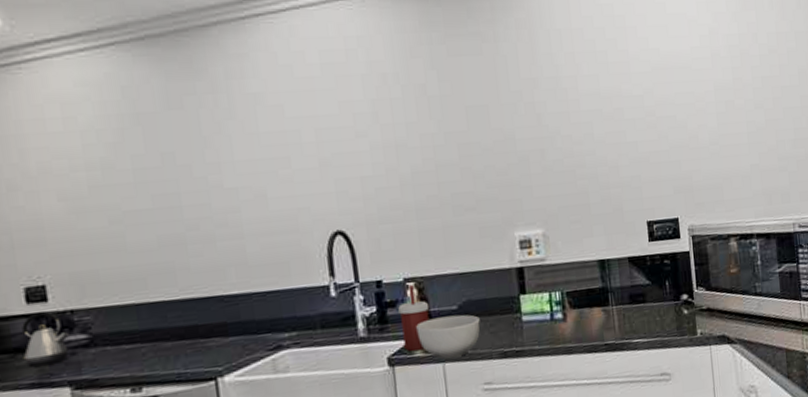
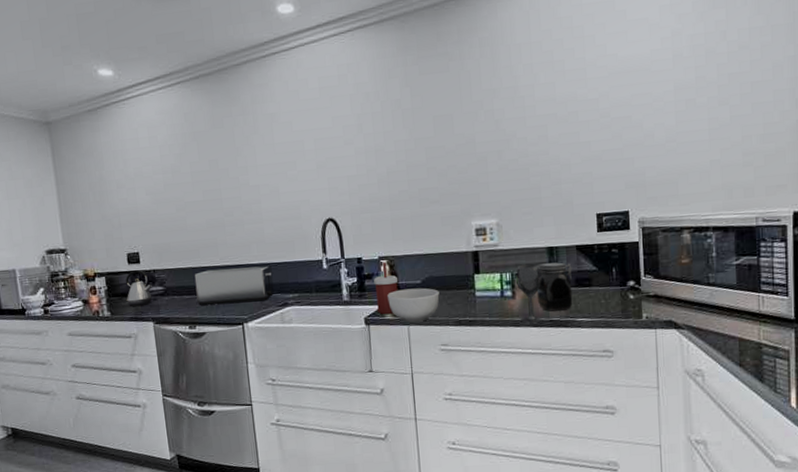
toaster: none [138,296,262,357] -> present [194,265,274,305]
wine glass: none [566,280,598,351] -> present [516,263,544,324]
jar: none [589,277,628,334] -> present [536,262,573,312]

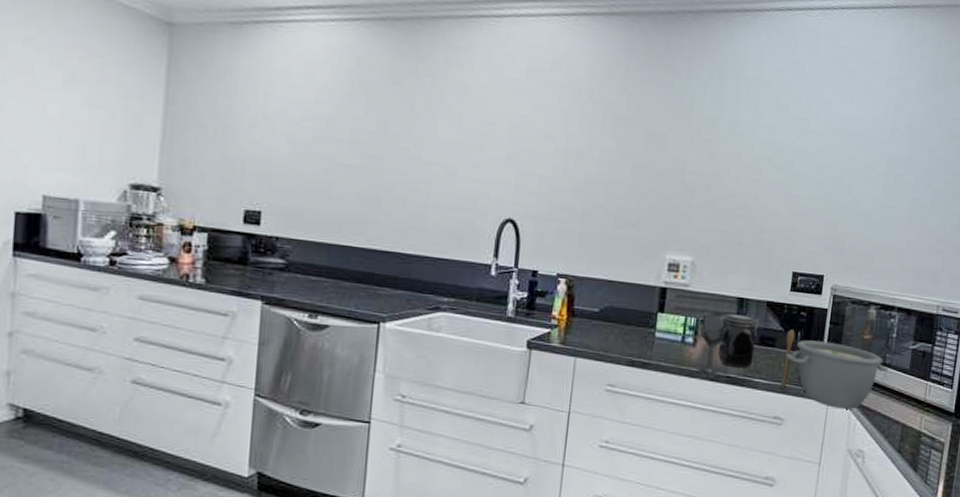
kettle: present [125,270,152,307] -> none [230,233,270,279]
toaster: present [194,265,274,305] -> none [326,250,429,300]
soap dispenser: present [374,261,399,315] -> none [544,280,575,342]
bowl: present [387,288,440,323] -> none [558,315,617,356]
cooking pot: none [601,267,714,334] -> present [781,329,889,409]

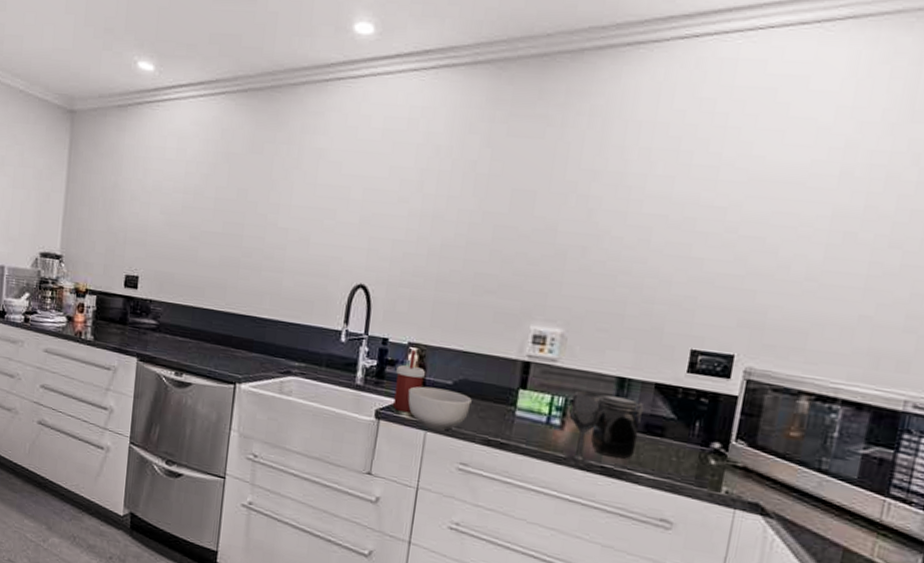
soap dispenser: none [544,280,575,342] -> present [393,349,426,414]
bowl: none [558,315,617,356] -> present [408,386,472,431]
cooking pot: present [781,329,889,409] -> none [671,418,825,522]

